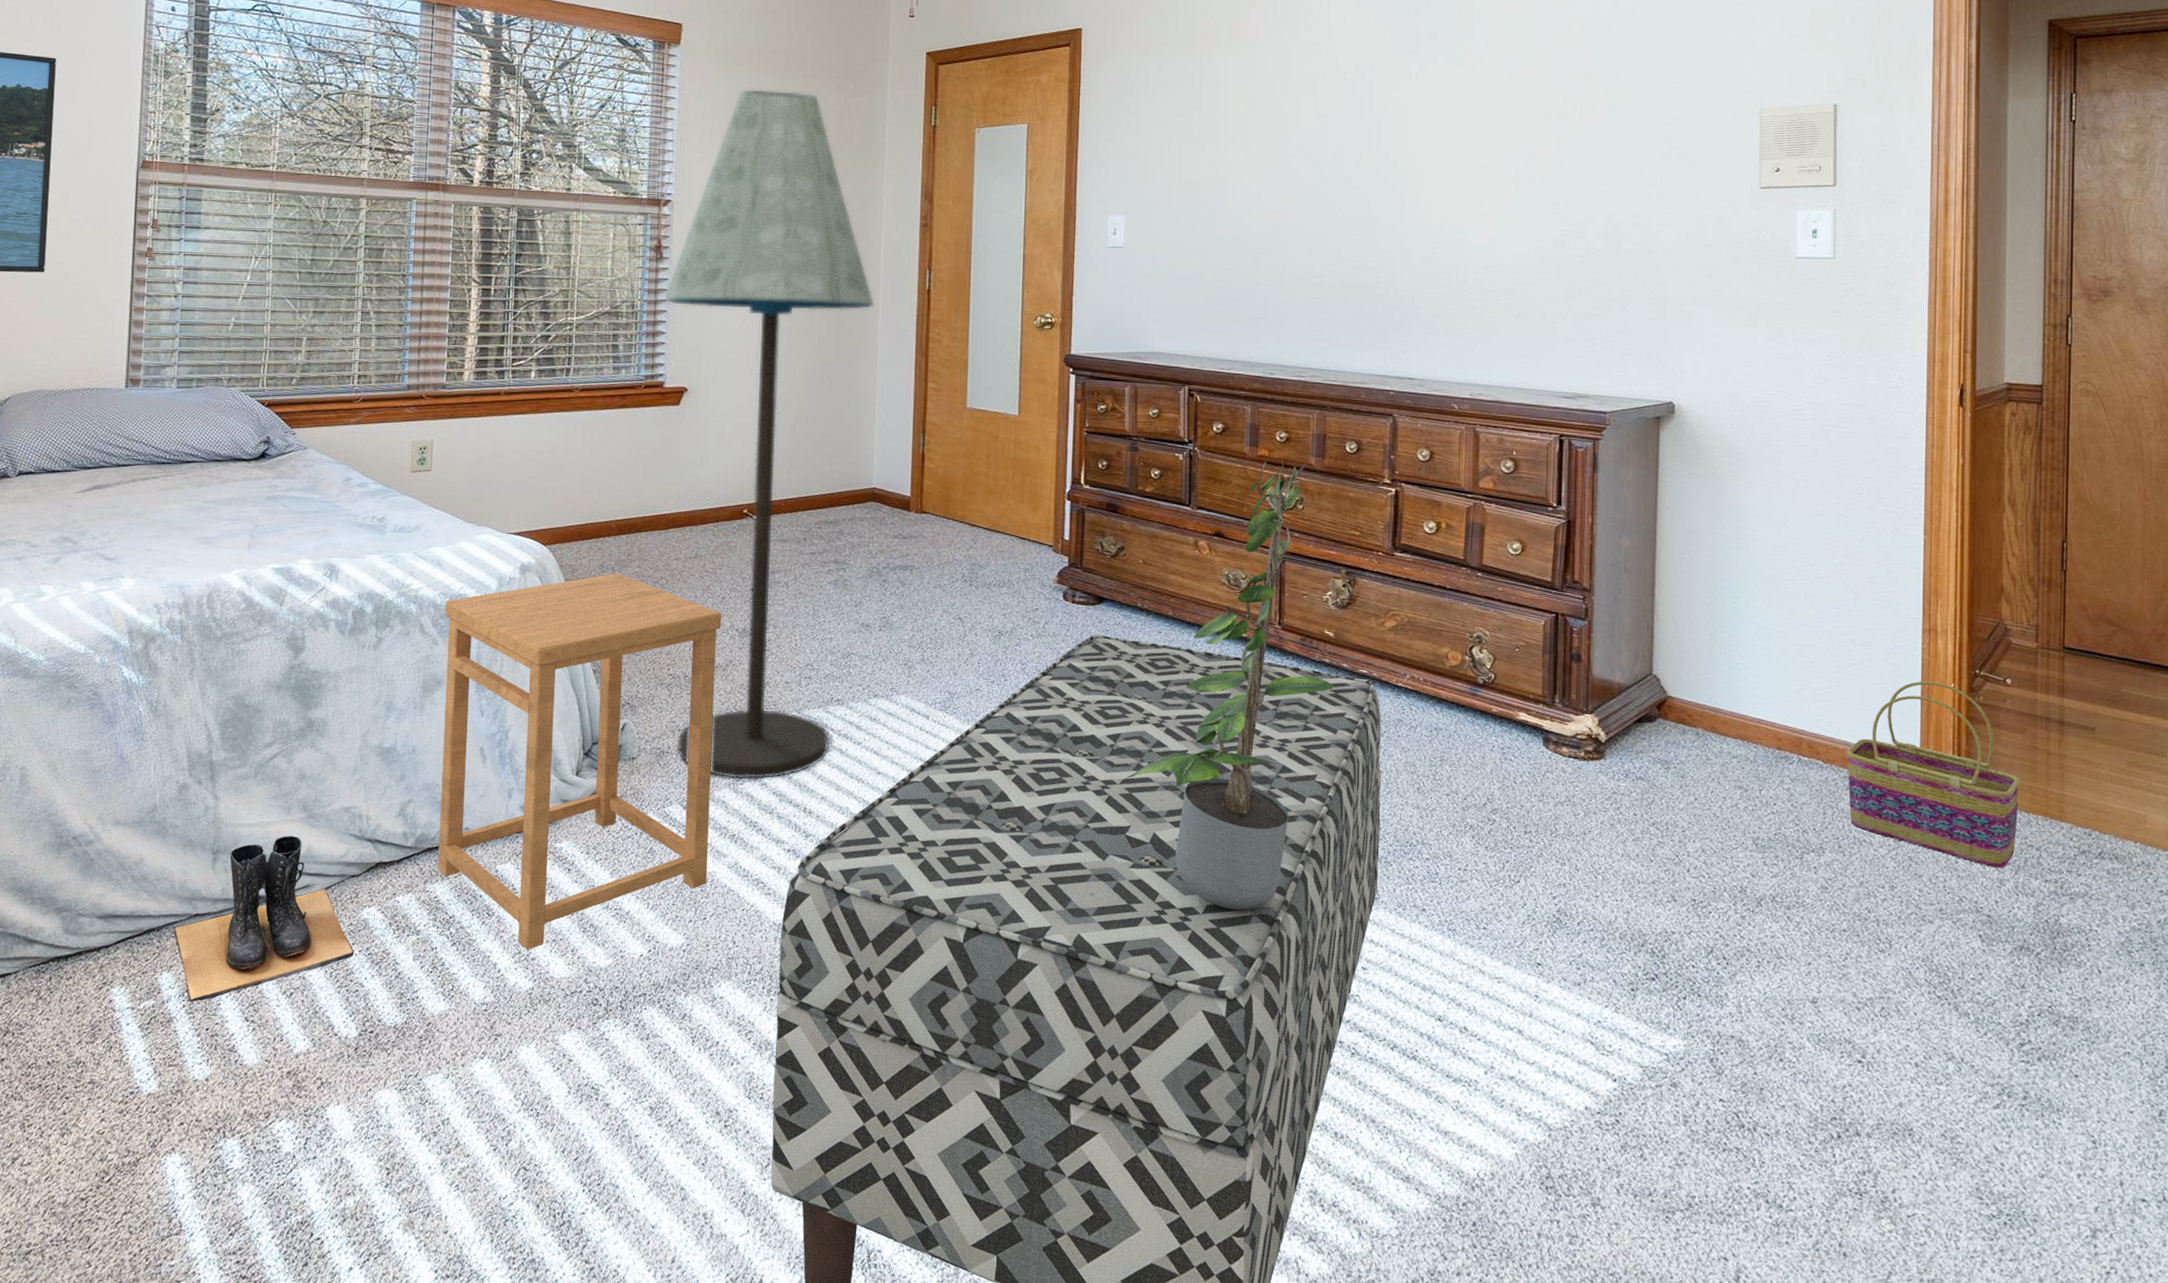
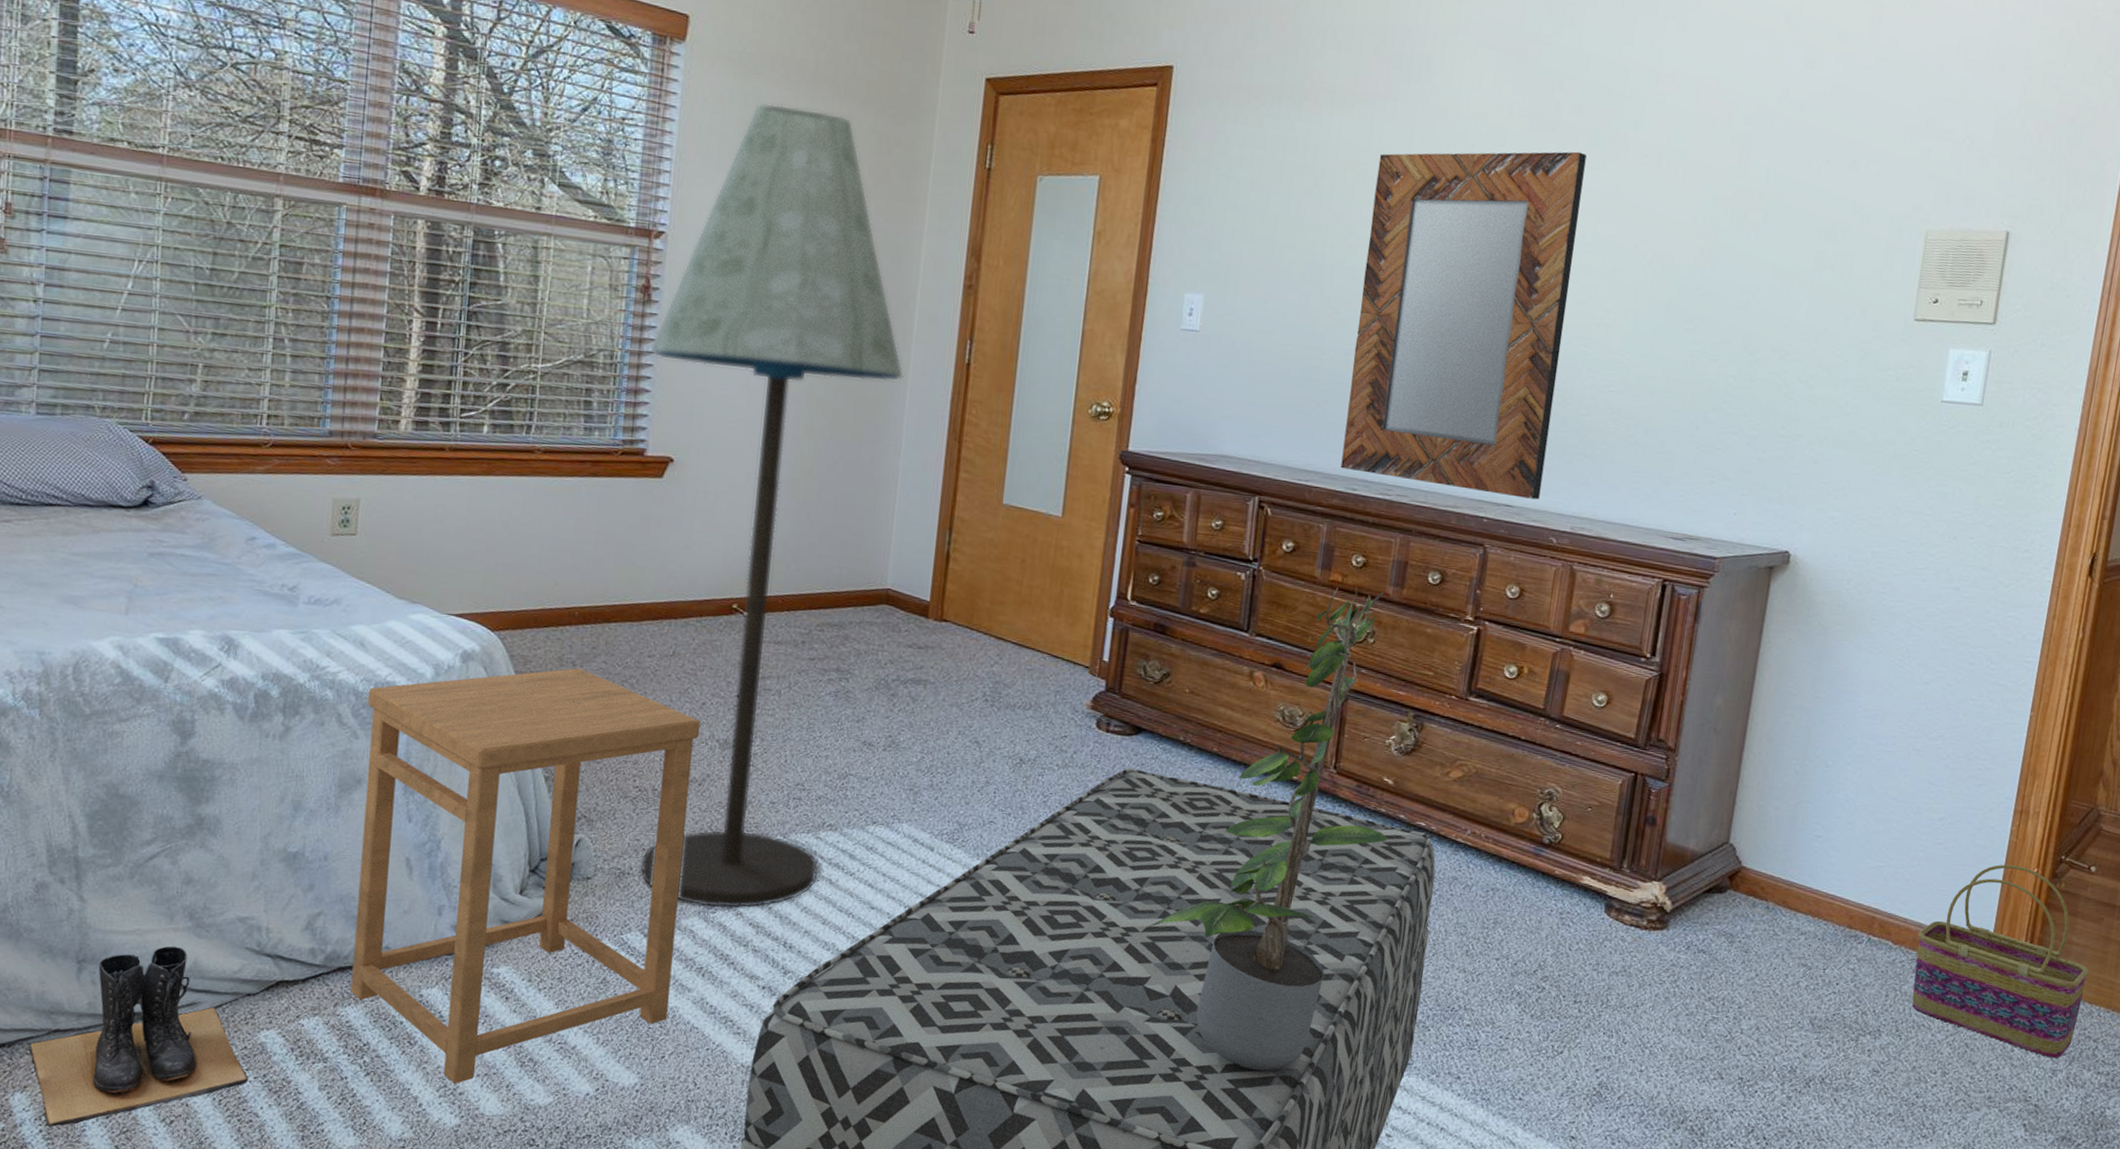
home mirror: none [1258,68,1445,371] -> present [1340,151,1587,500]

